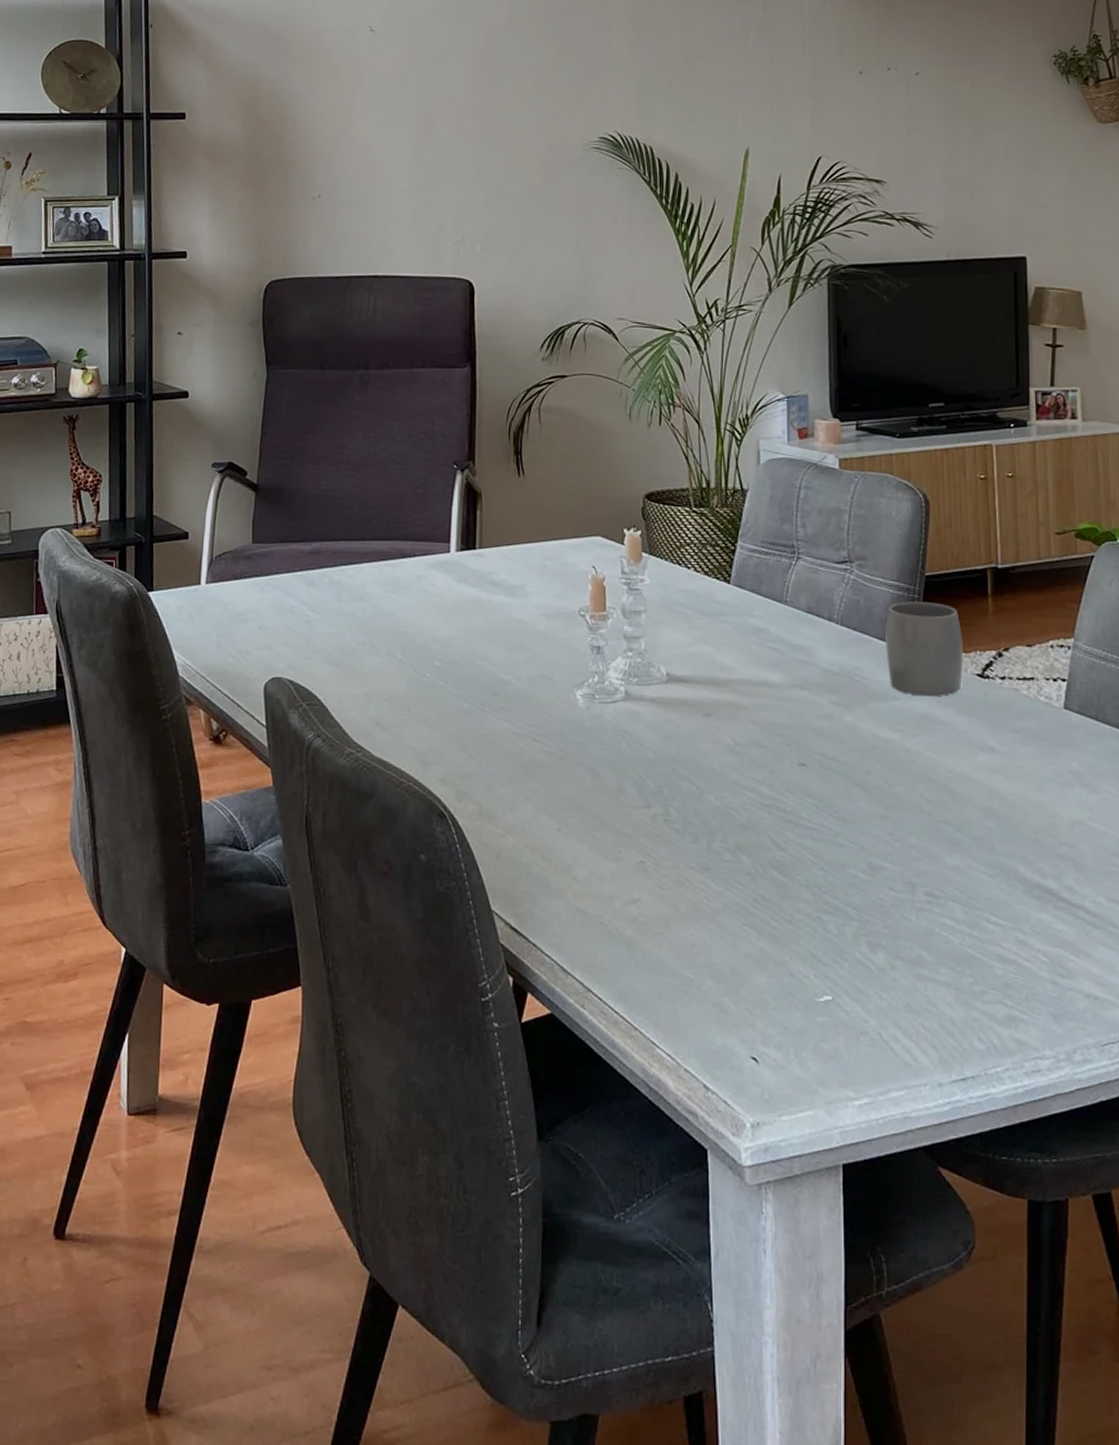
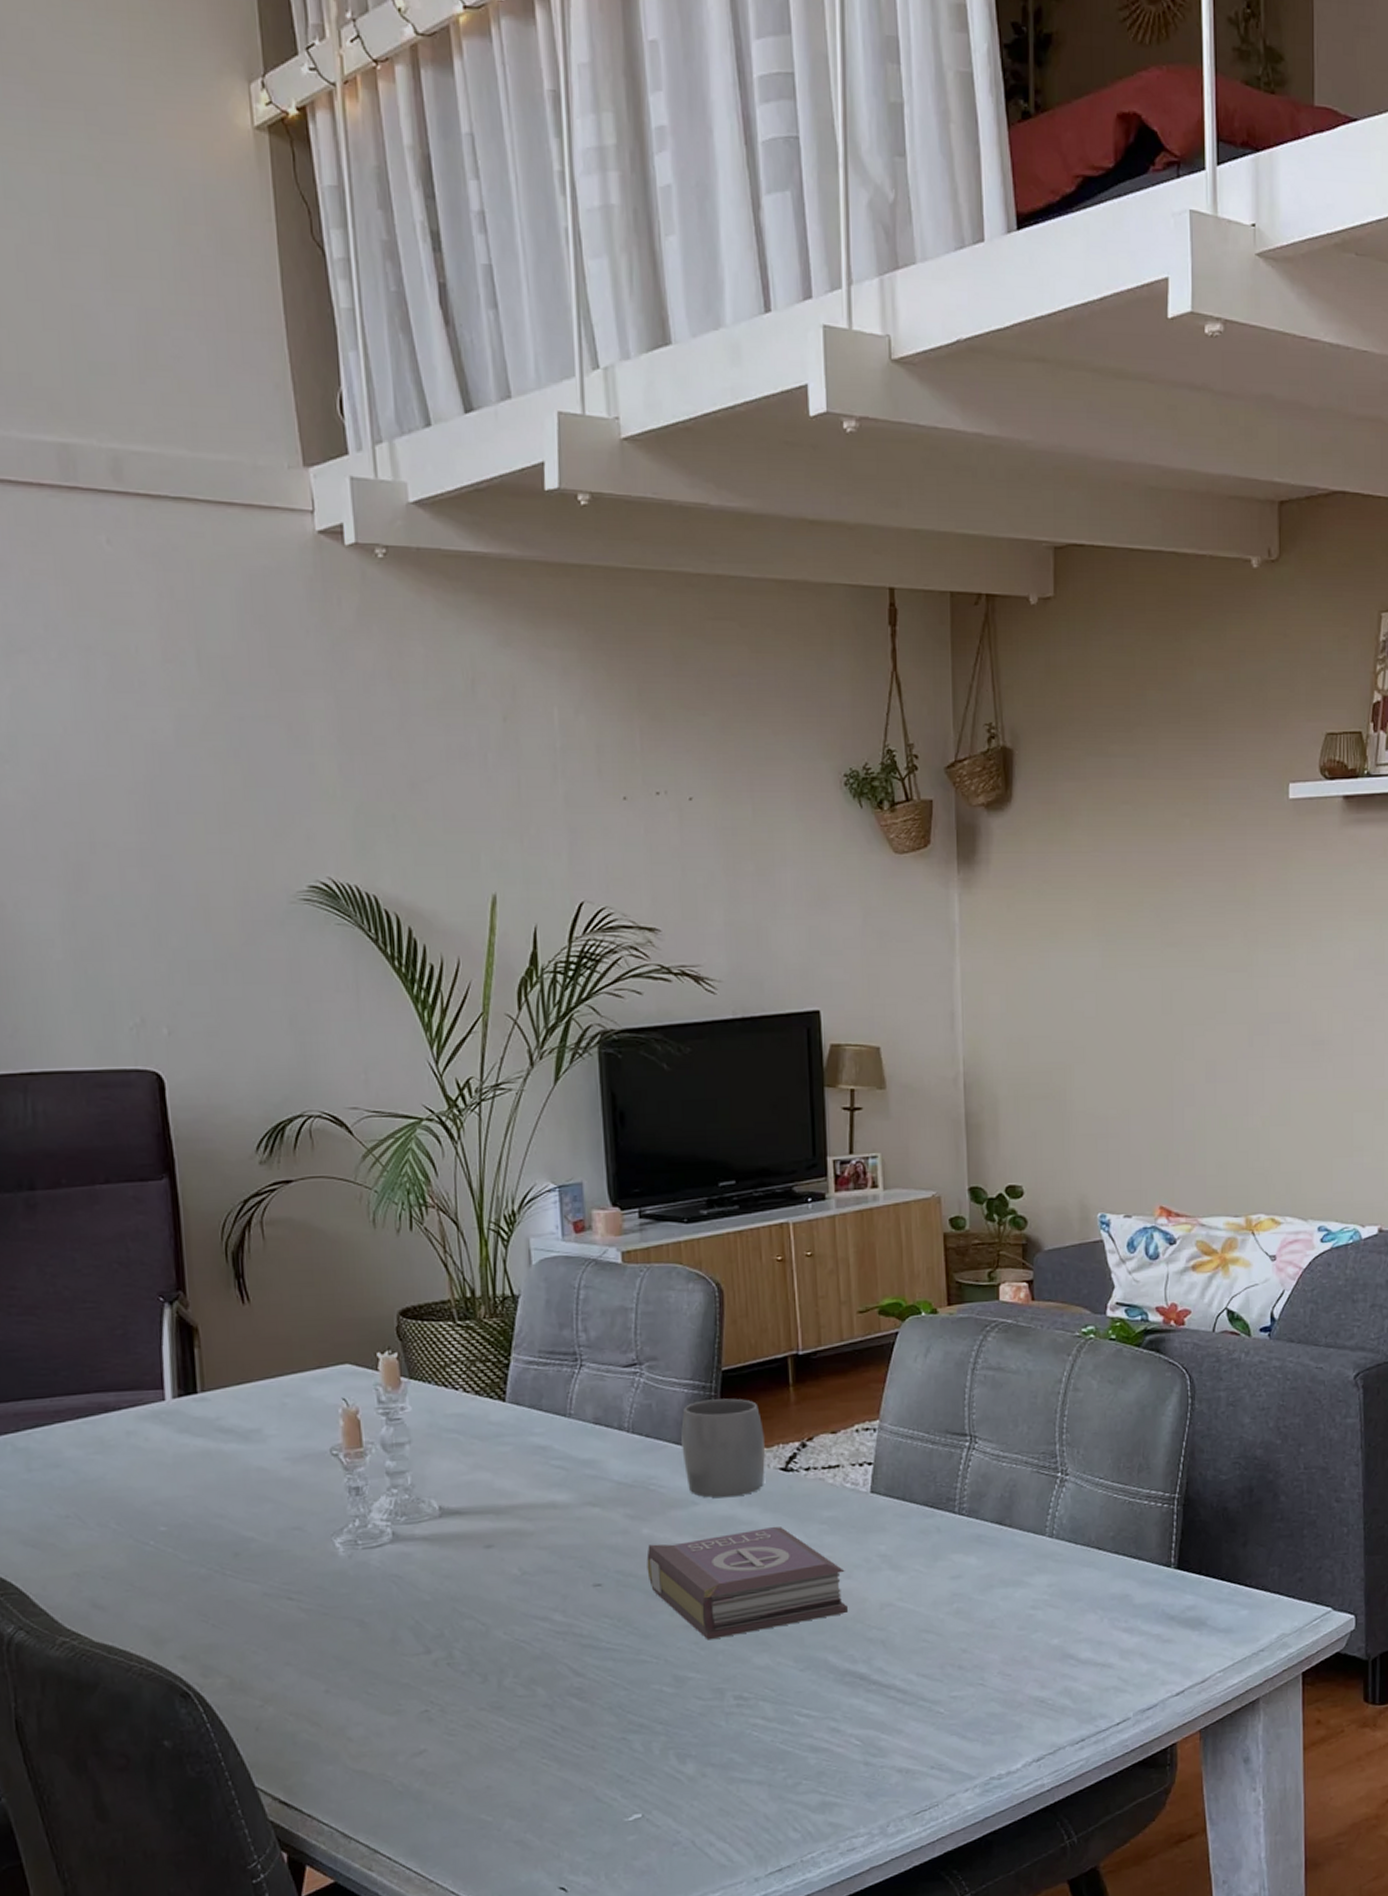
book: none [848,729,1038,833] -> present [646,1526,848,1641]

